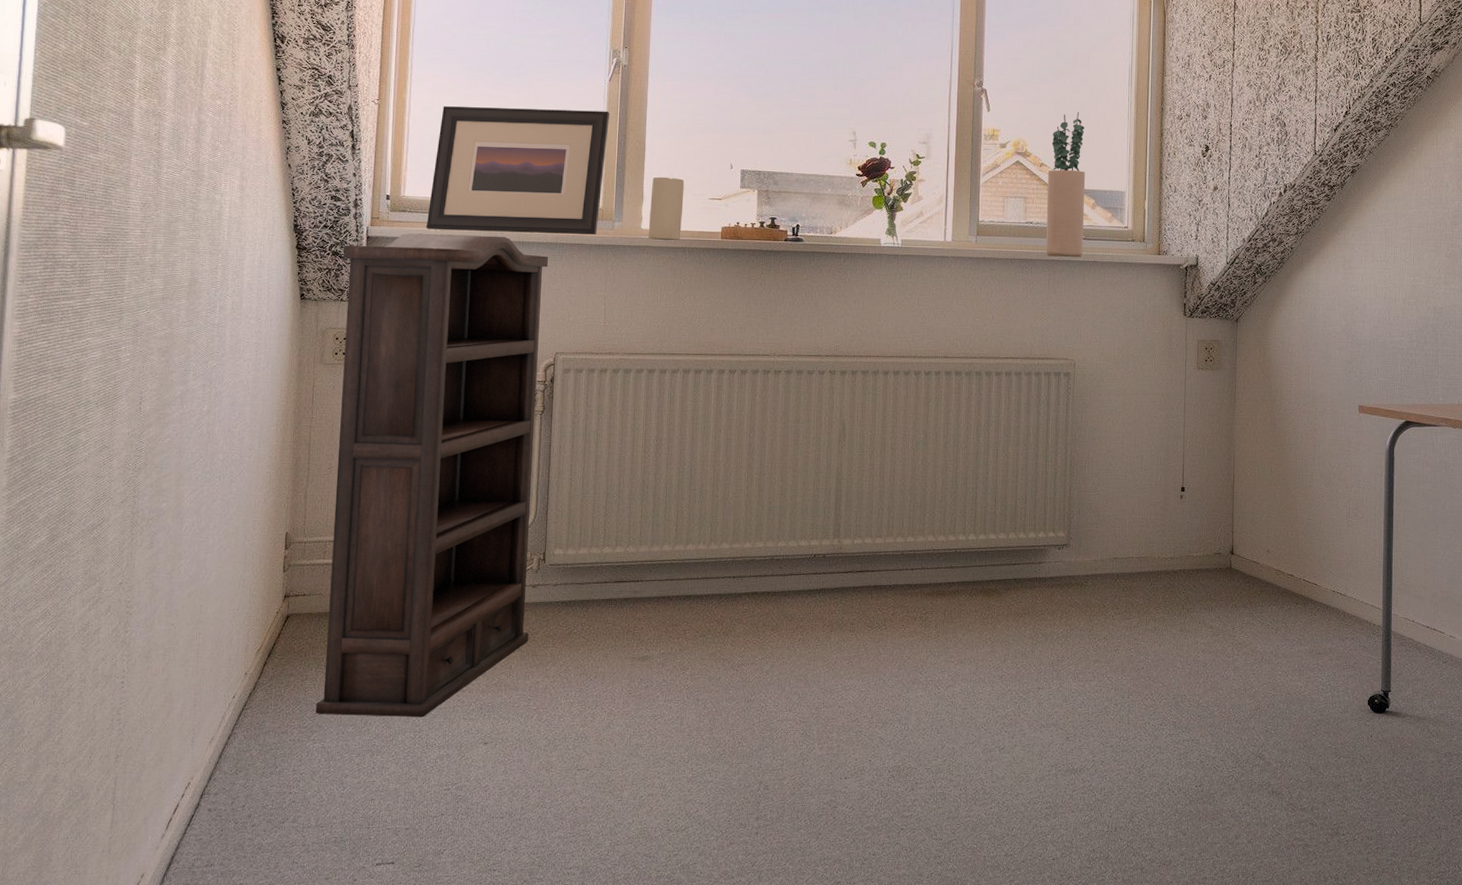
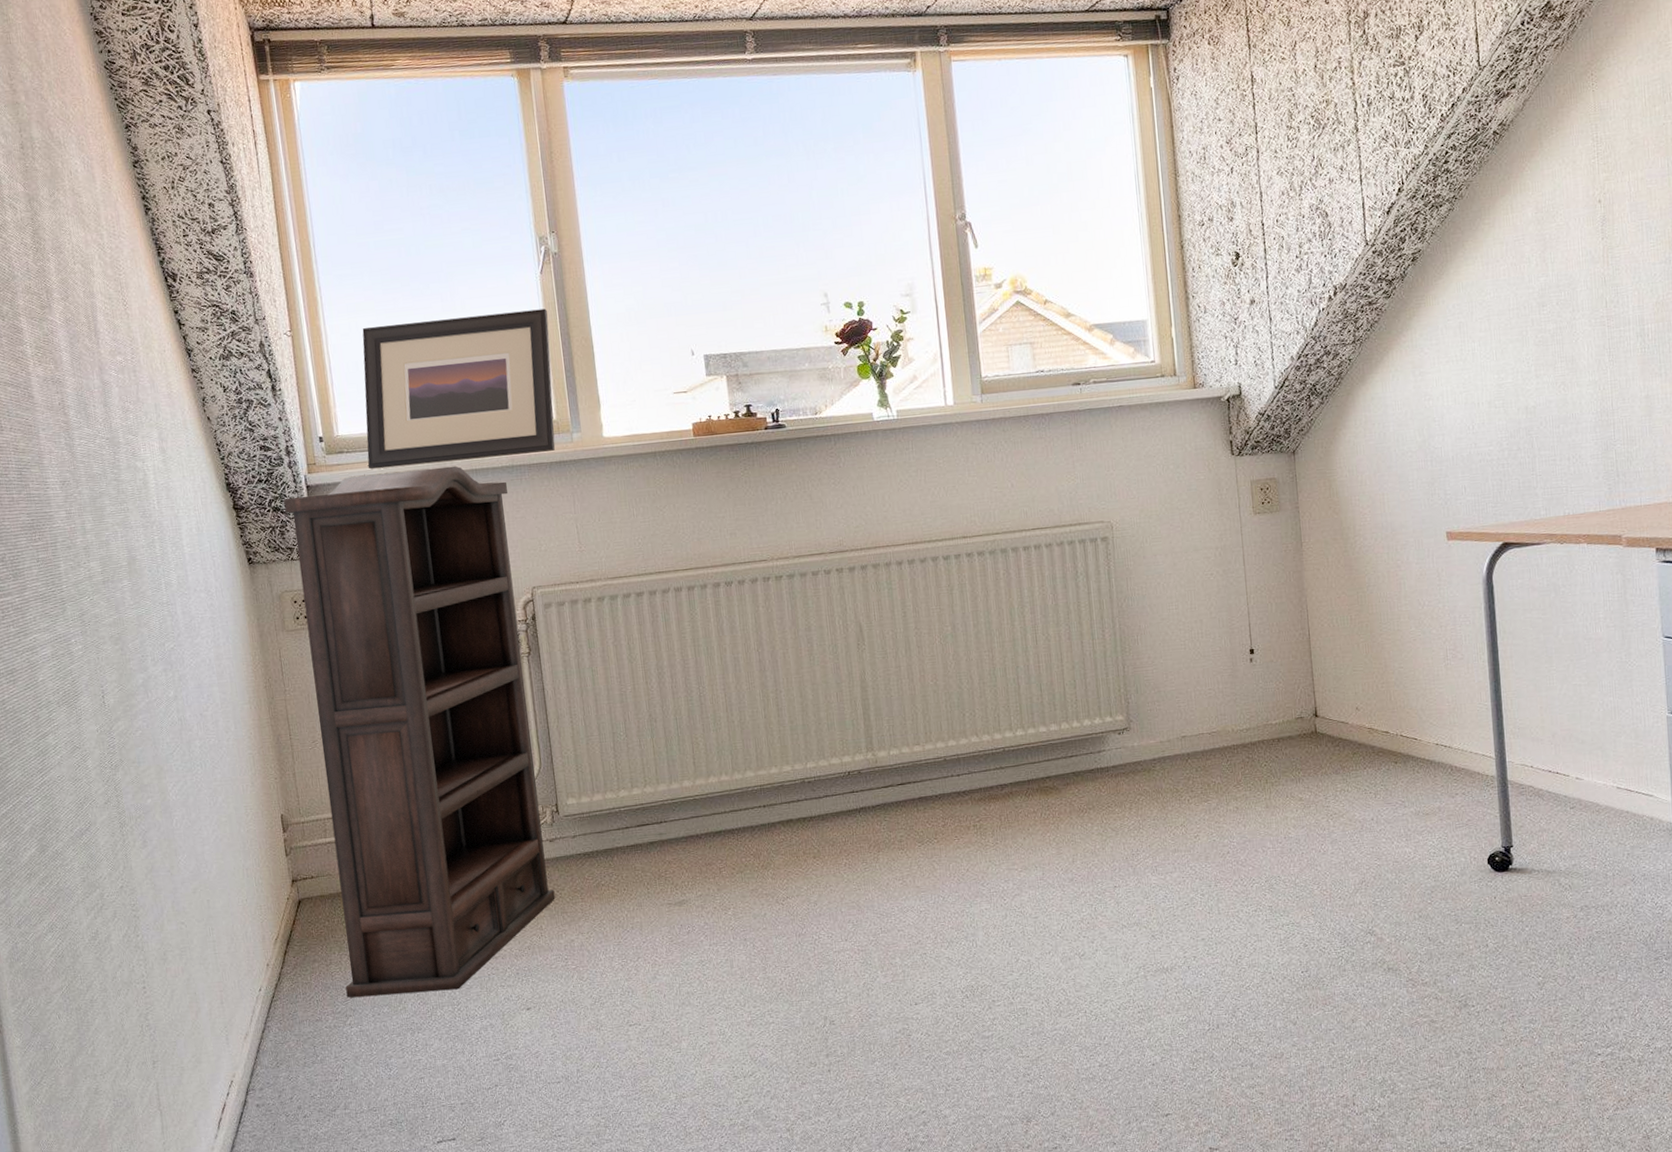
candle: present [648,176,685,240] -> none [607,374,649,448]
vase: present [1045,111,1086,257] -> none [1053,233,1106,407]

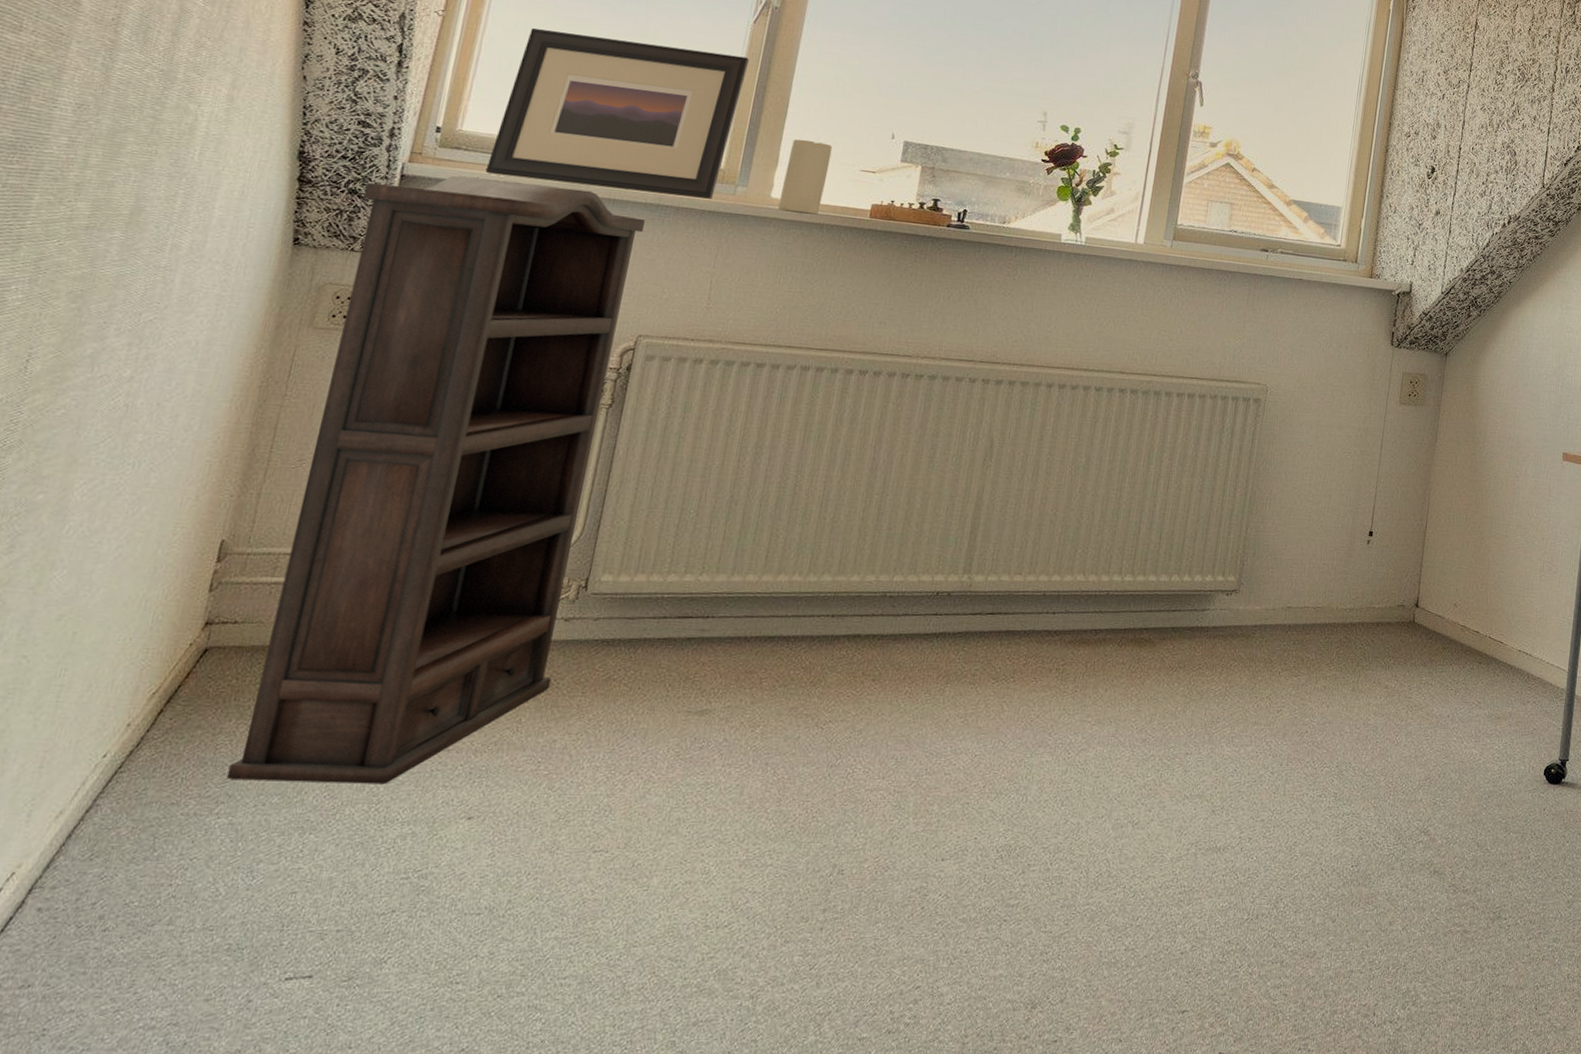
candle: none [607,374,649,448] -> present [778,139,833,215]

